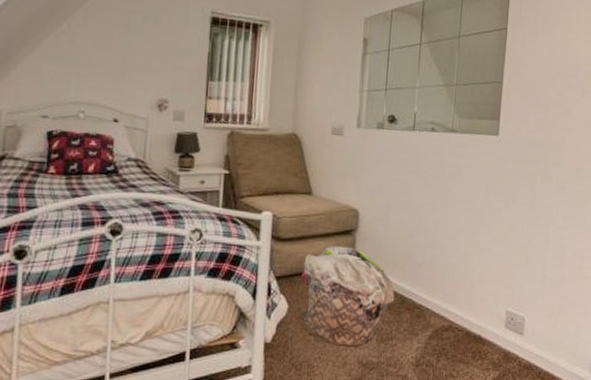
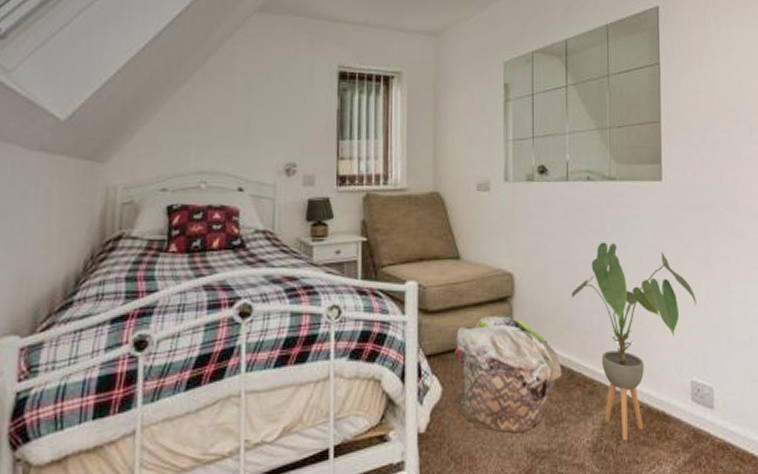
house plant: none [408,187,518,358] -> present [571,242,697,441]

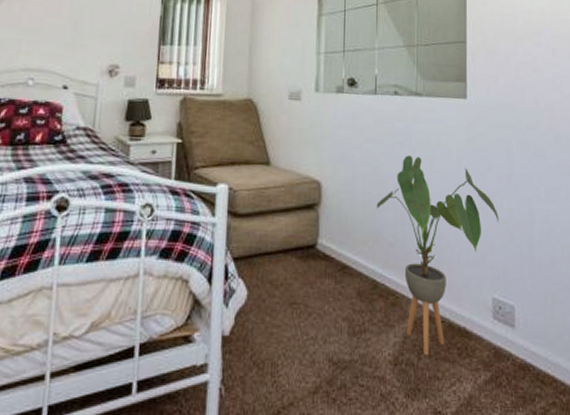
laundry basket: present [455,316,562,433] -> none [260,222,366,342]

